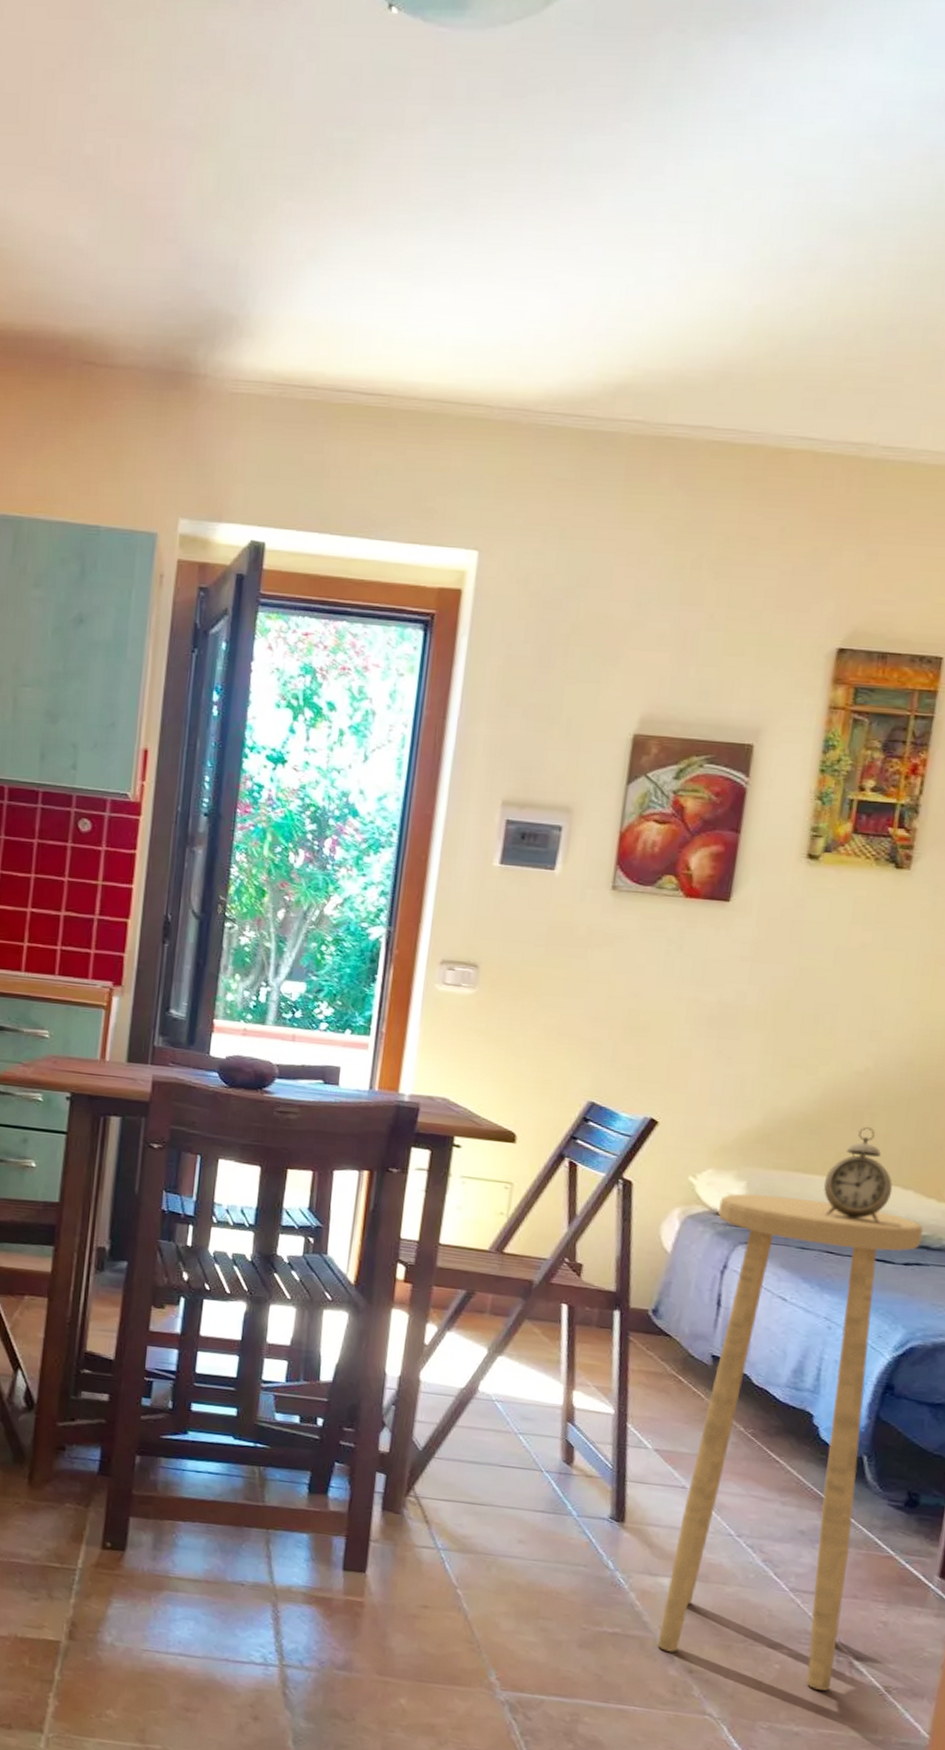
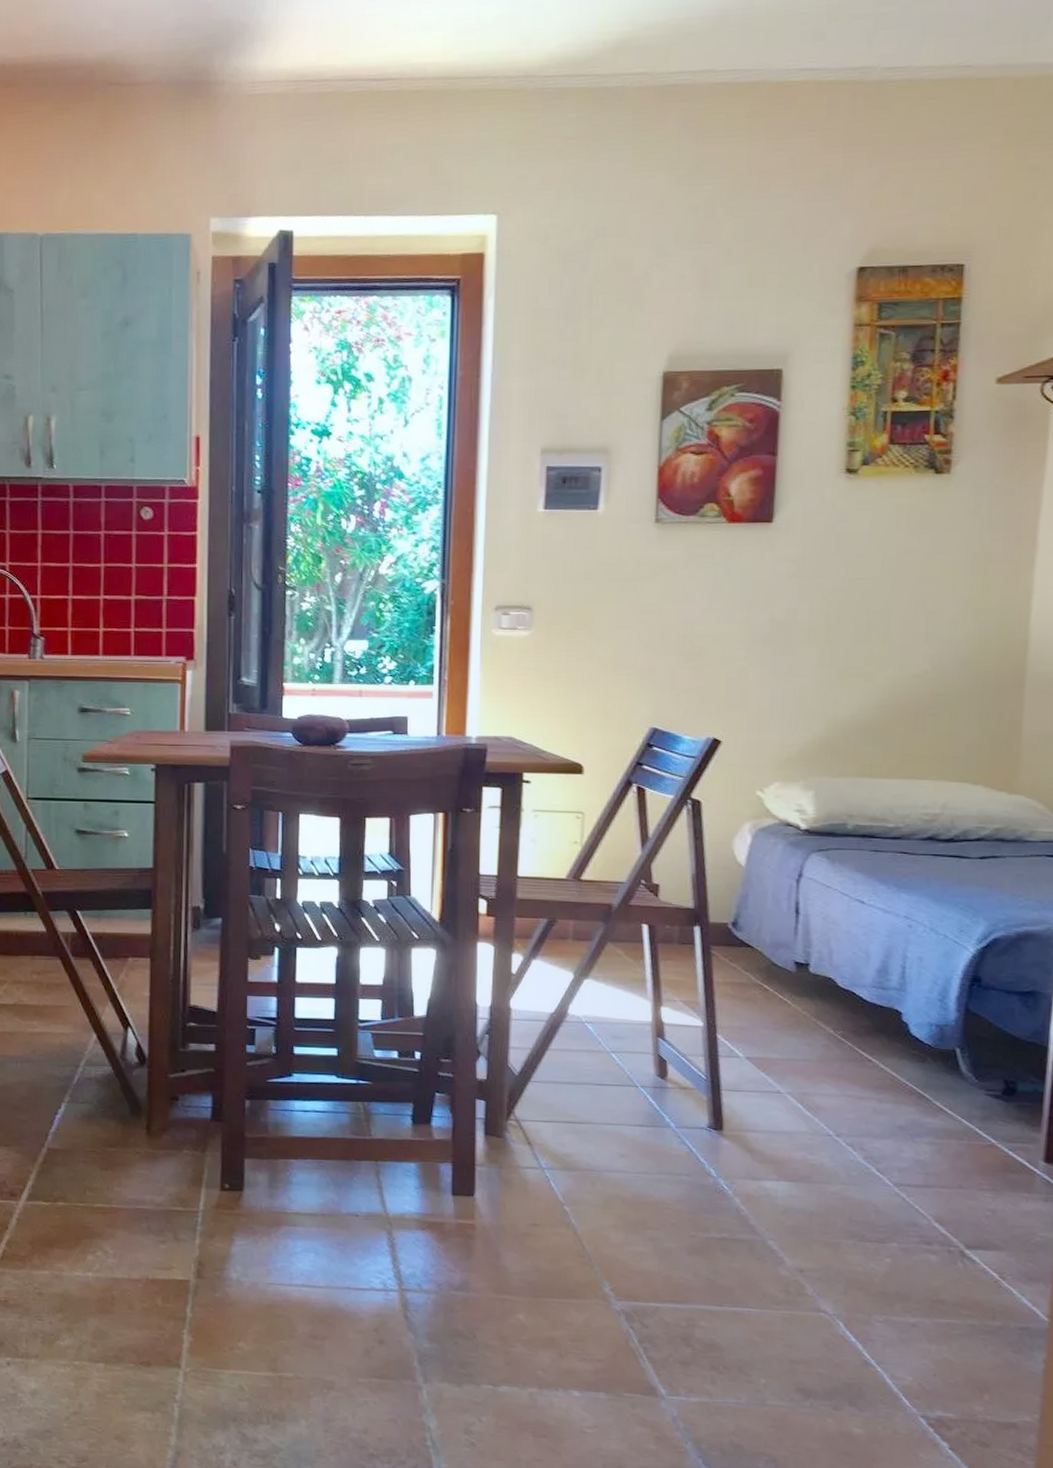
stool: present [657,1193,924,1691] -> none [766,802,997,1281]
alarm clock: present [823,1126,893,1224] -> none [891,727,962,821]

